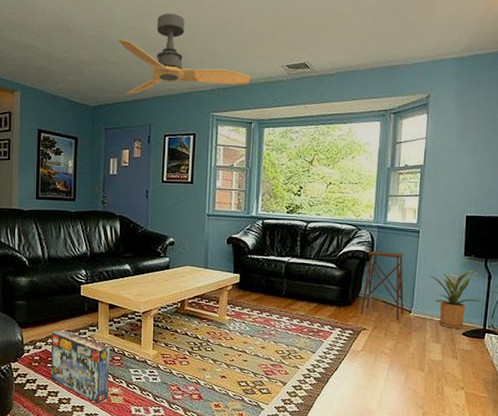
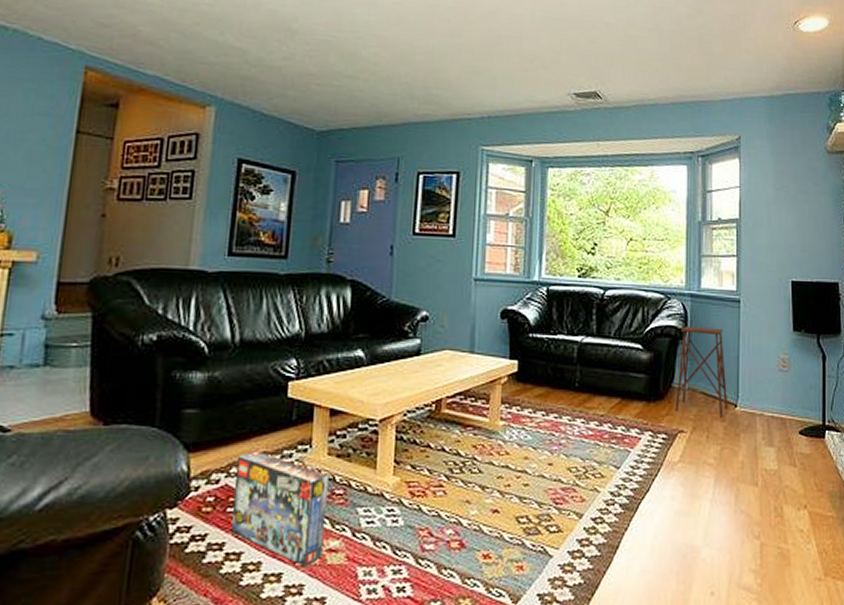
ceiling fan: present [117,13,251,95] -> none [357,21,530,119]
house plant: present [426,270,483,329] -> none [751,348,819,426]

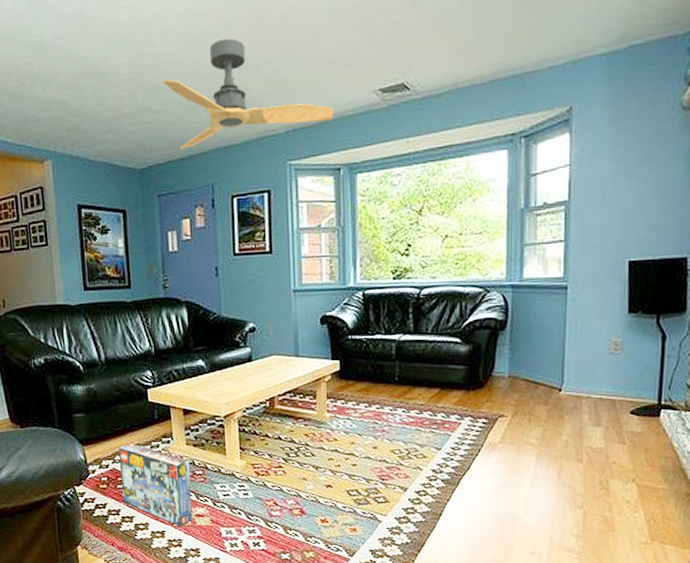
ceiling fan: none [357,21,530,119] -> present [162,38,334,150]
side table: present [676,326,728,418] -> none [496,316,552,402]

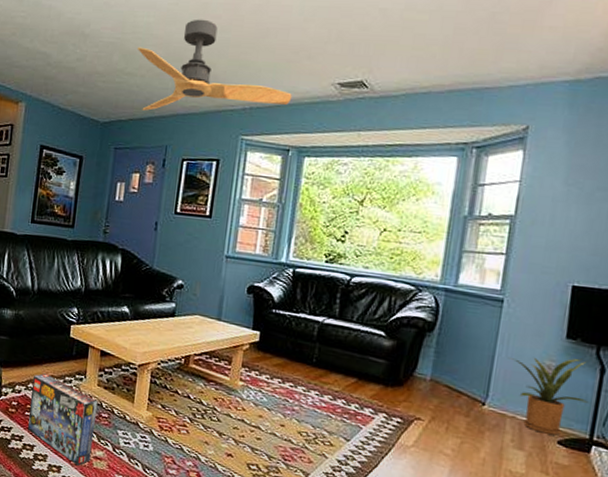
house plant: none [578,330,656,407] -> present [509,358,590,436]

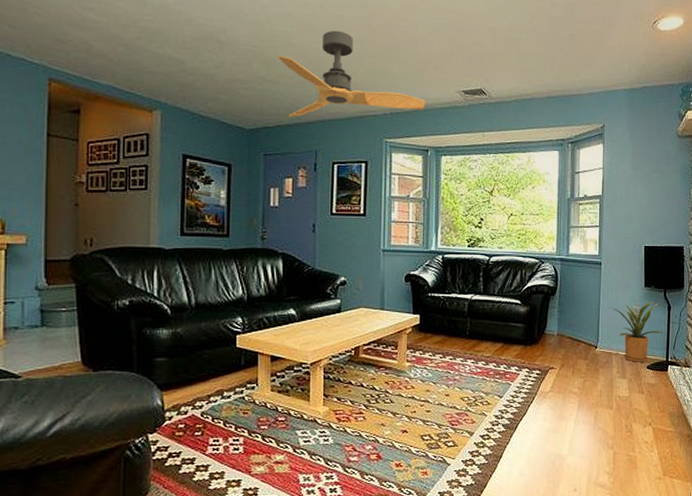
box: present [27,373,97,466] -> none [198,389,272,475]

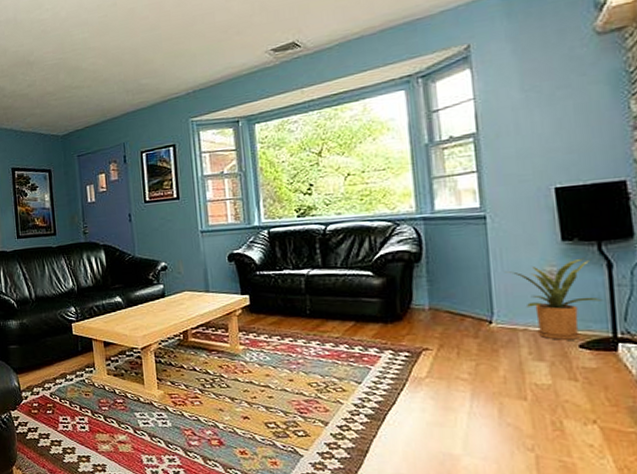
ceiling fan: present [277,30,426,117] -> none [79,22,231,117]

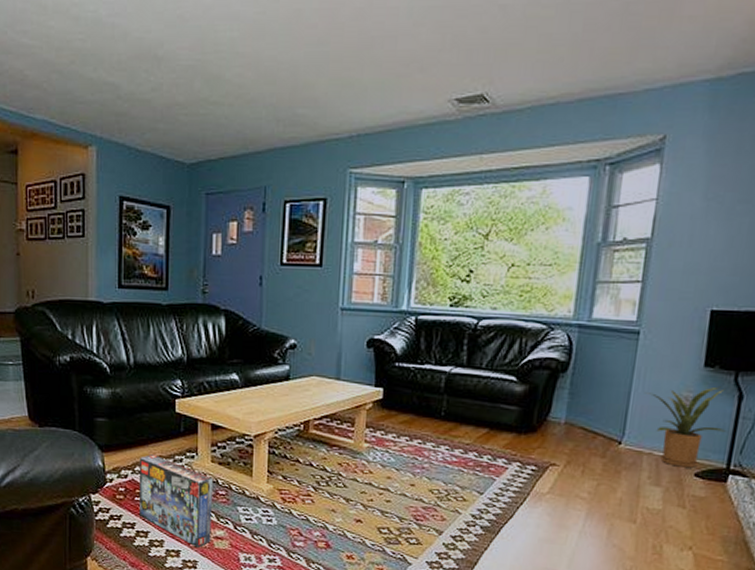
box: none [48,372,115,452] -> present [138,454,213,548]

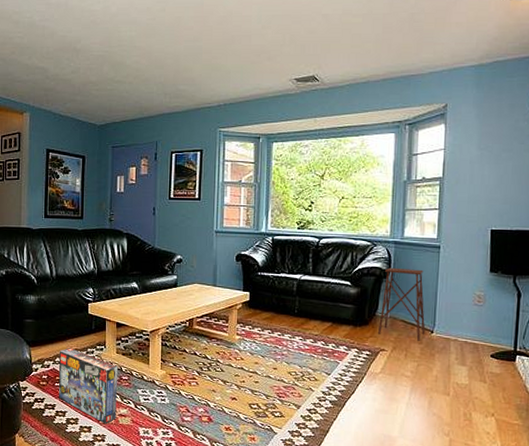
side table: none [549,358,615,454] -> present [378,267,426,341]
house plant: present [645,386,728,468] -> none [448,287,512,351]

